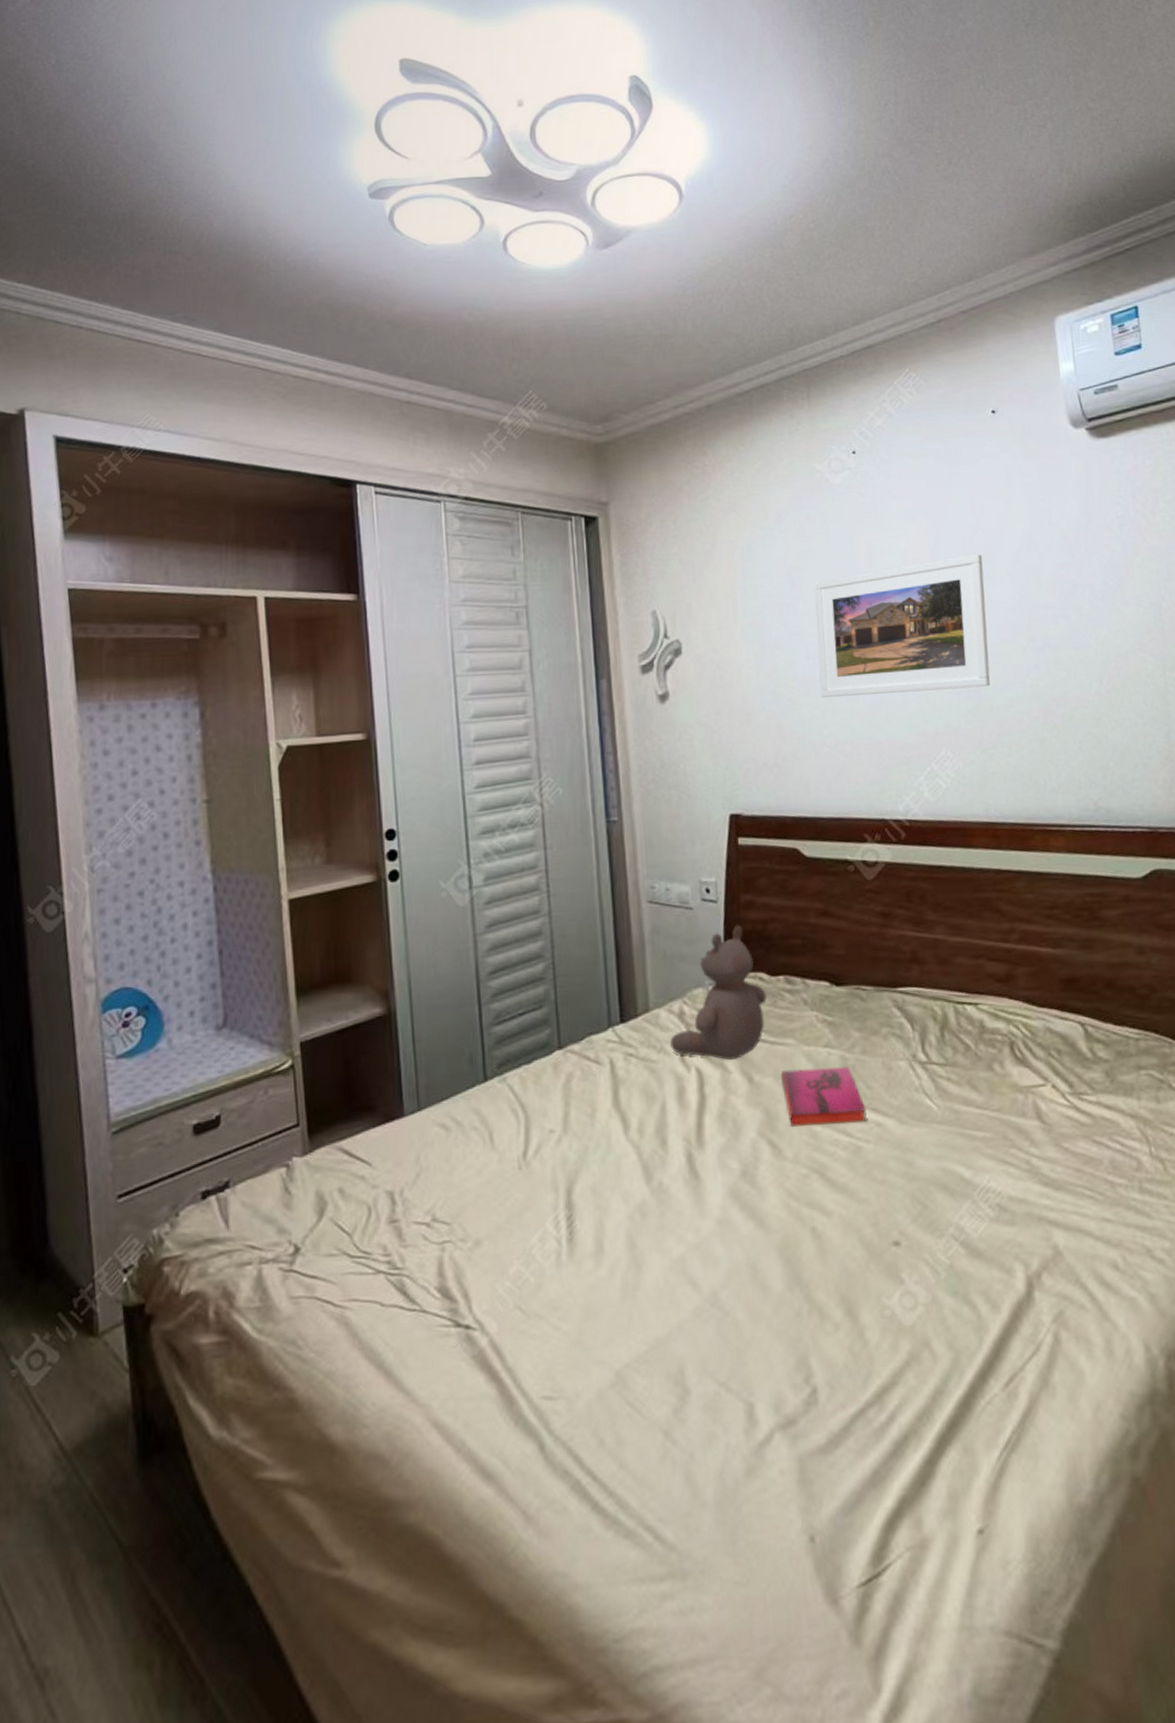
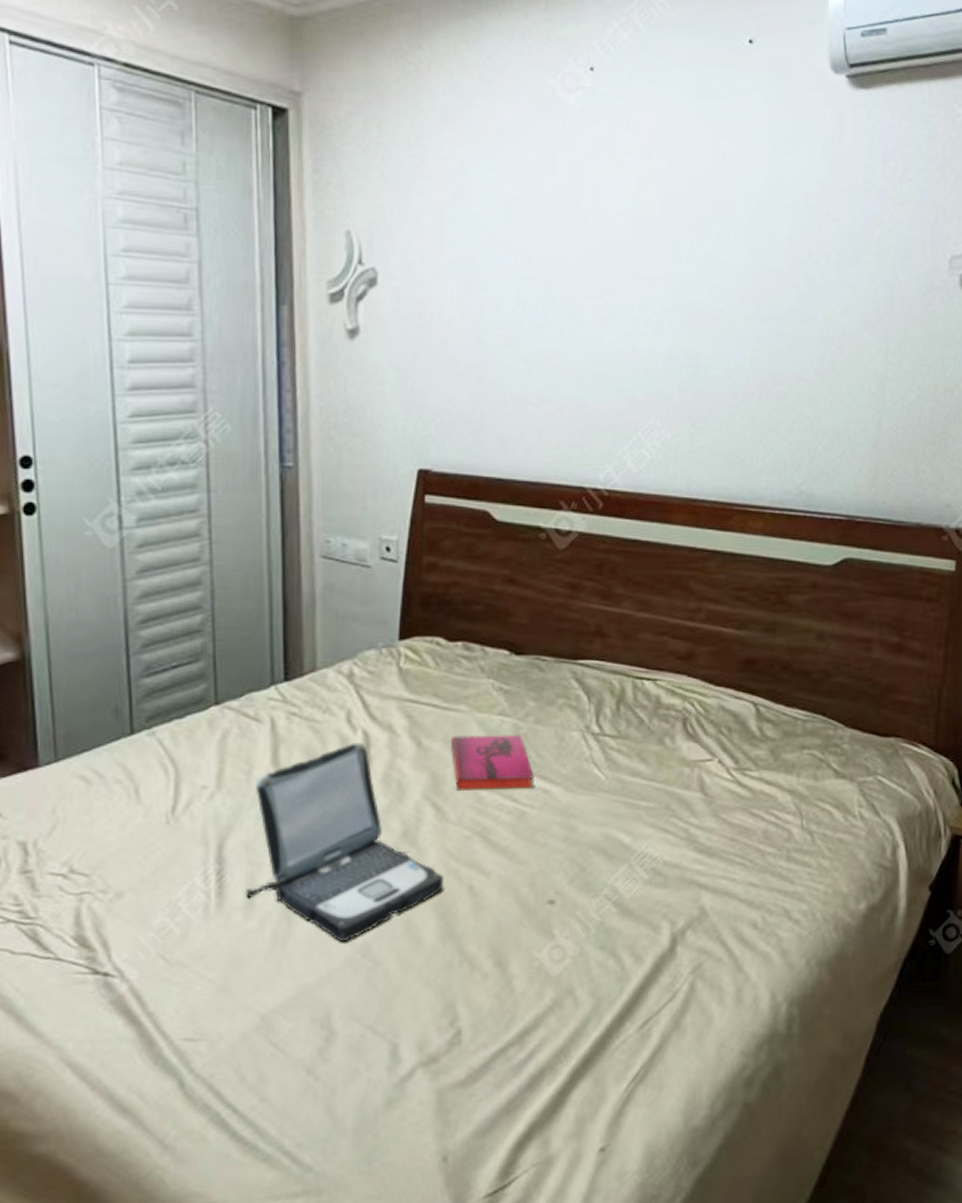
laptop: none [594,1080,786,1290] -> present [244,742,444,942]
bear: present [670,925,767,1061] -> none [337,587,442,724]
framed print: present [813,554,990,698] -> none [529,206,719,355]

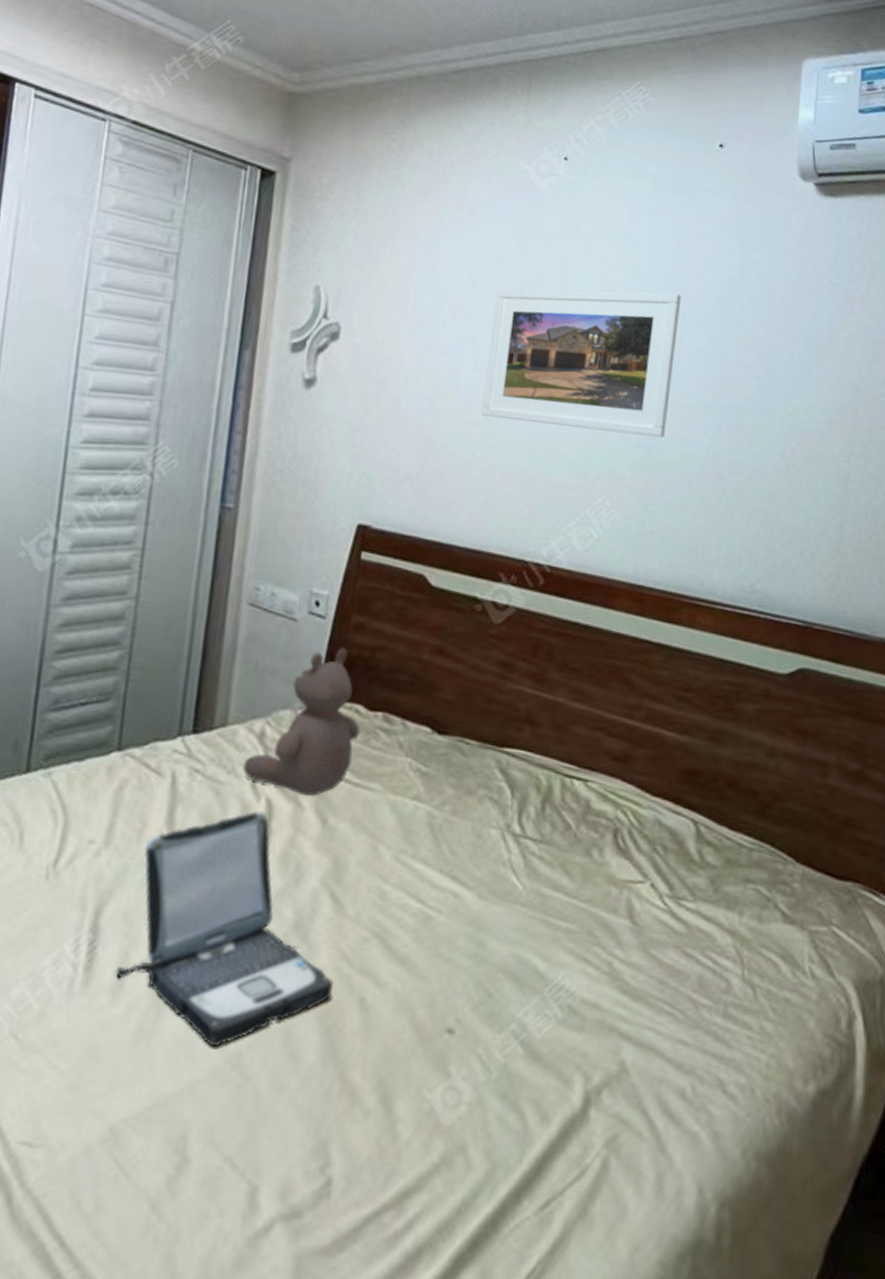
bear: none [337,587,442,724] -> present [243,647,360,797]
hardback book: present [450,734,534,791] -> none [357,817,445,891]
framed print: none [529,206,719,355] -> present [482,289,682,438]

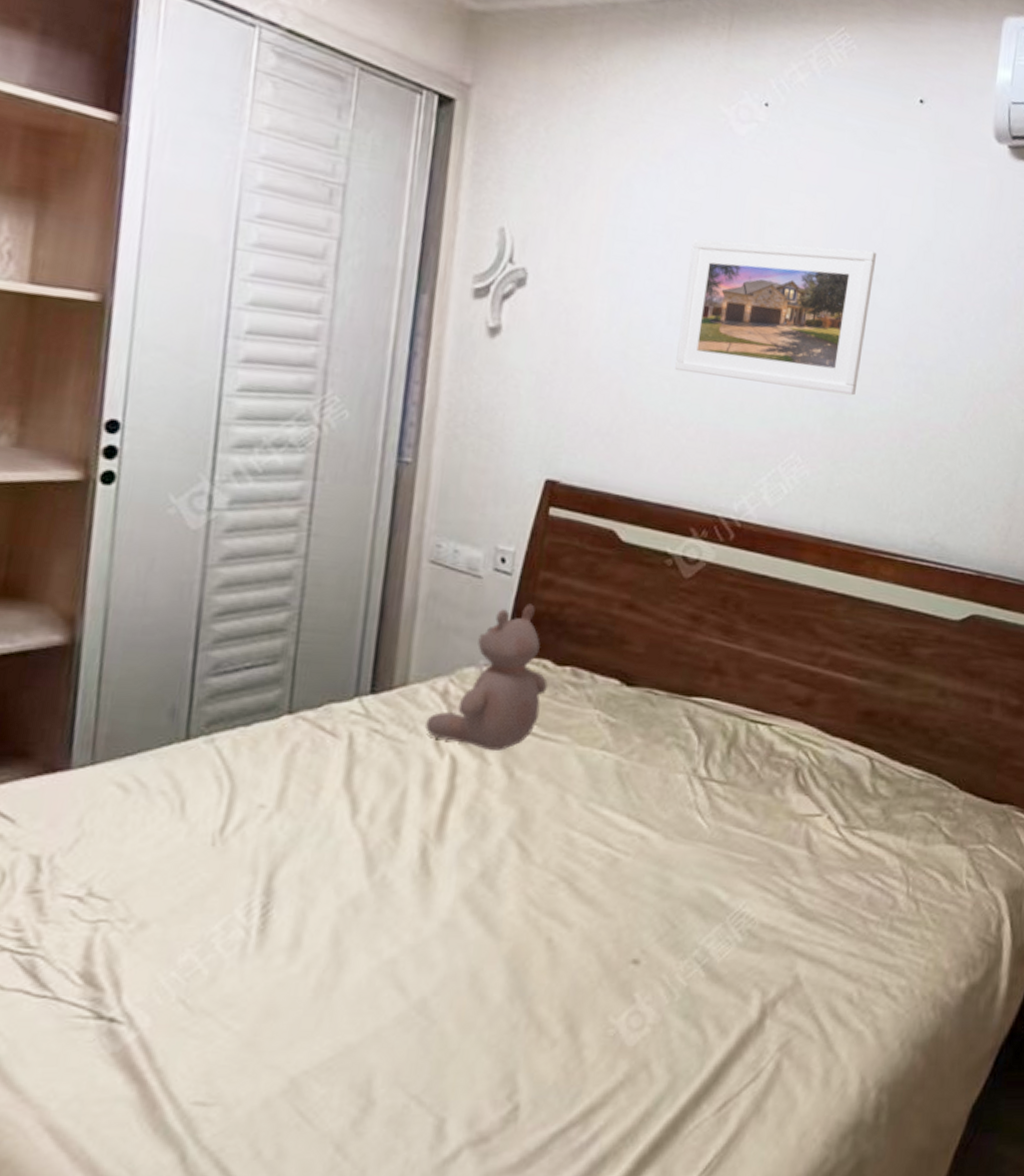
laptop: present [115,811,334,1046] -> none [291,768,521,994]

